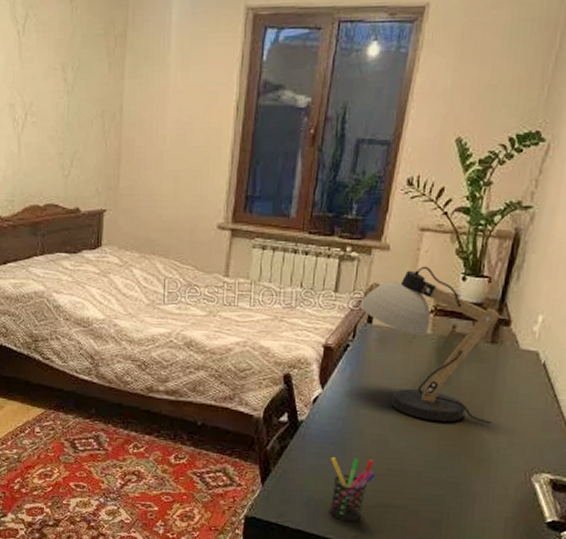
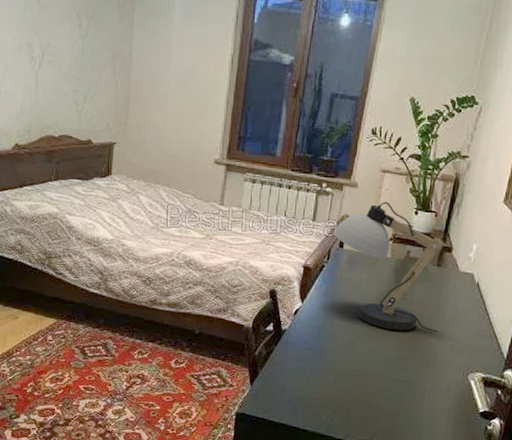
pen holder: present [329,457,376,523] -> none [307,361,346,417]

